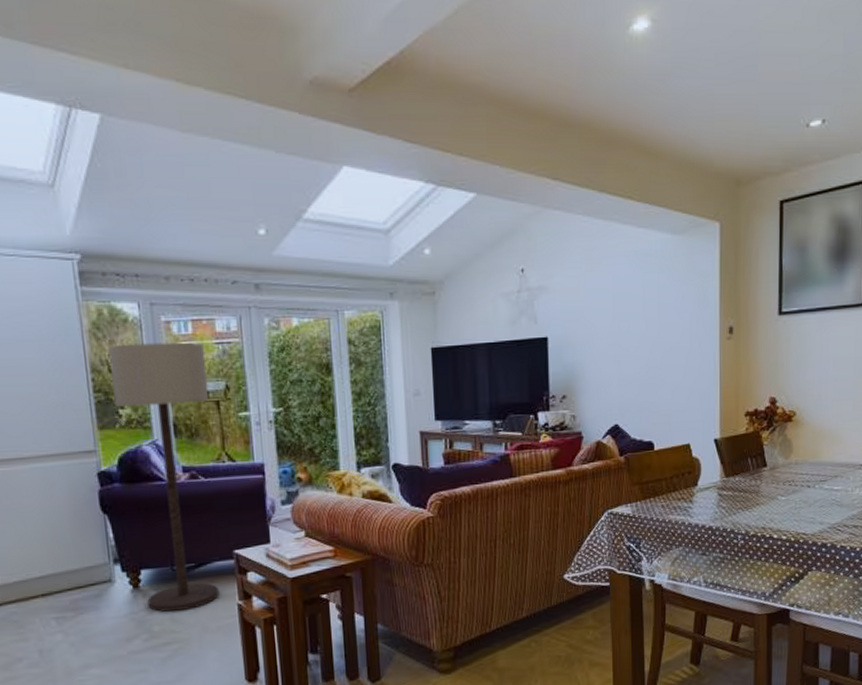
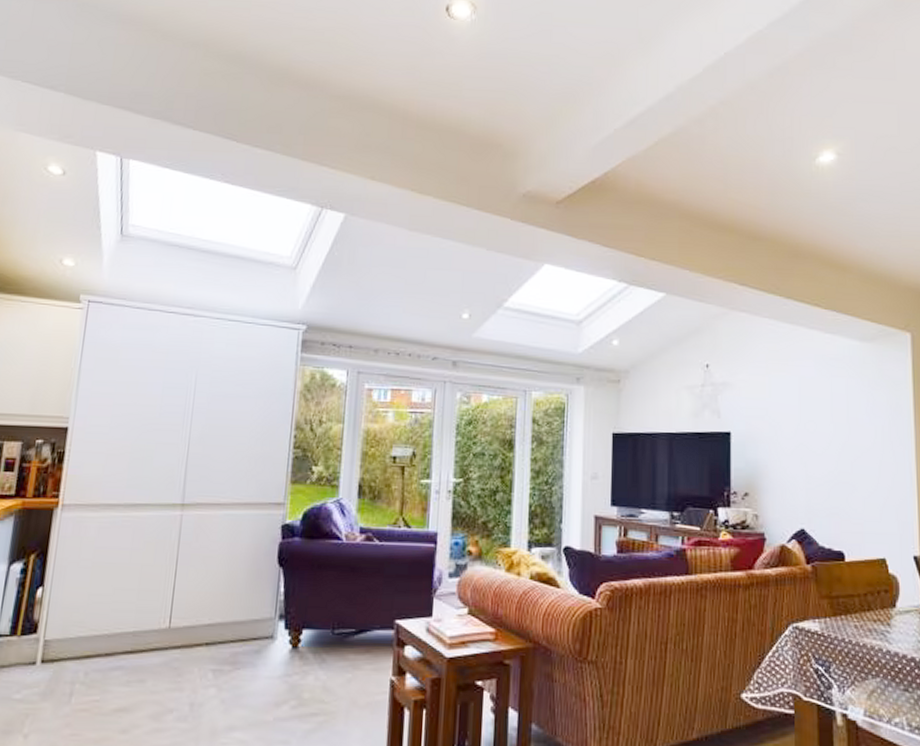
floor lamp: present [109,342,219,612] -> none [302,406,398,680]

